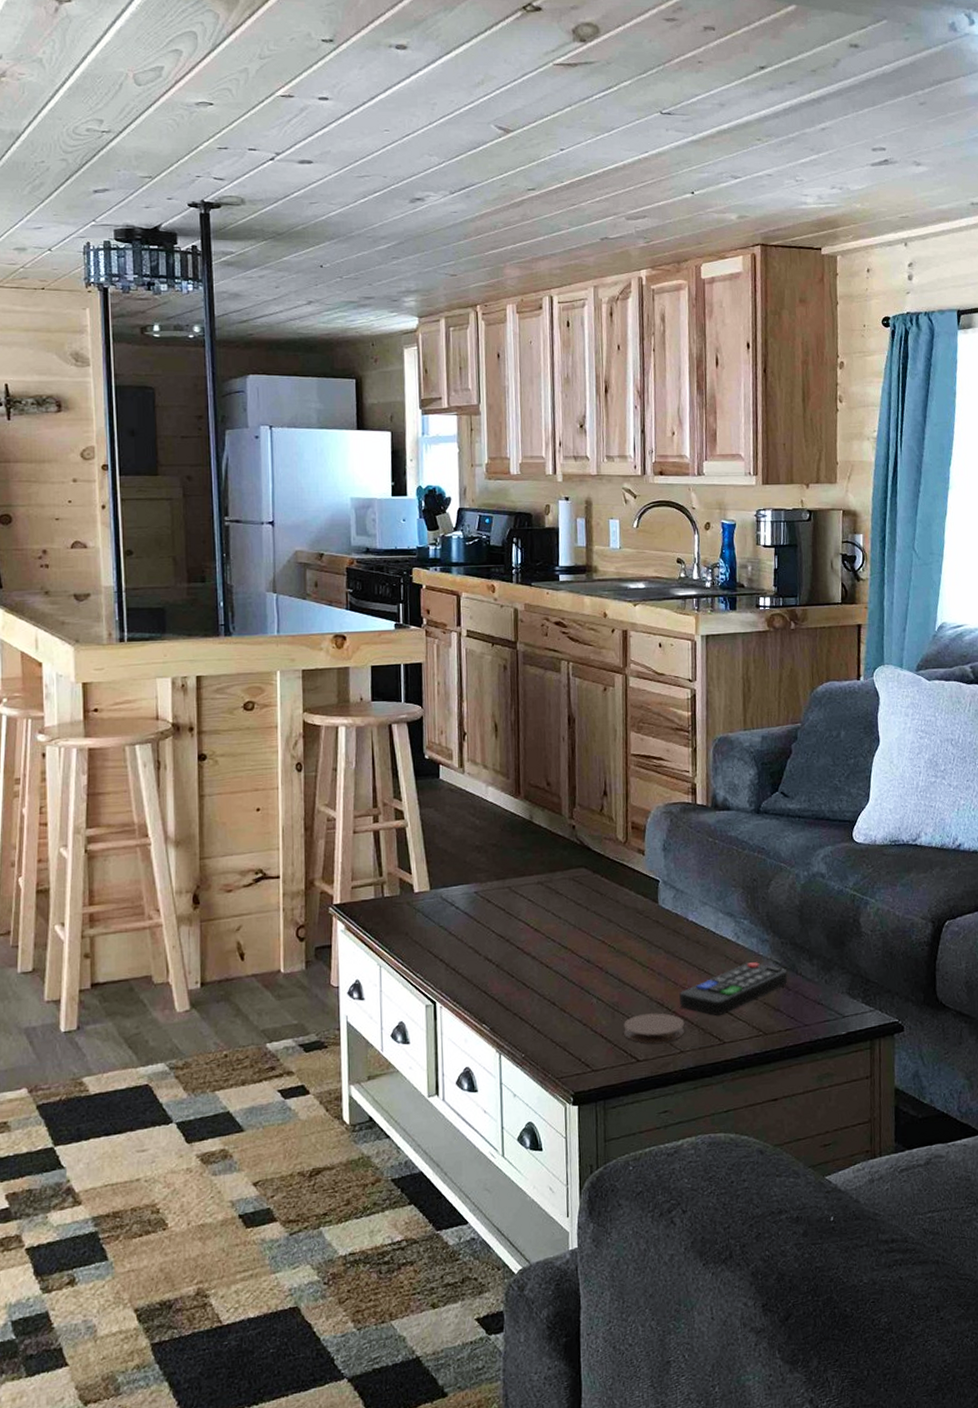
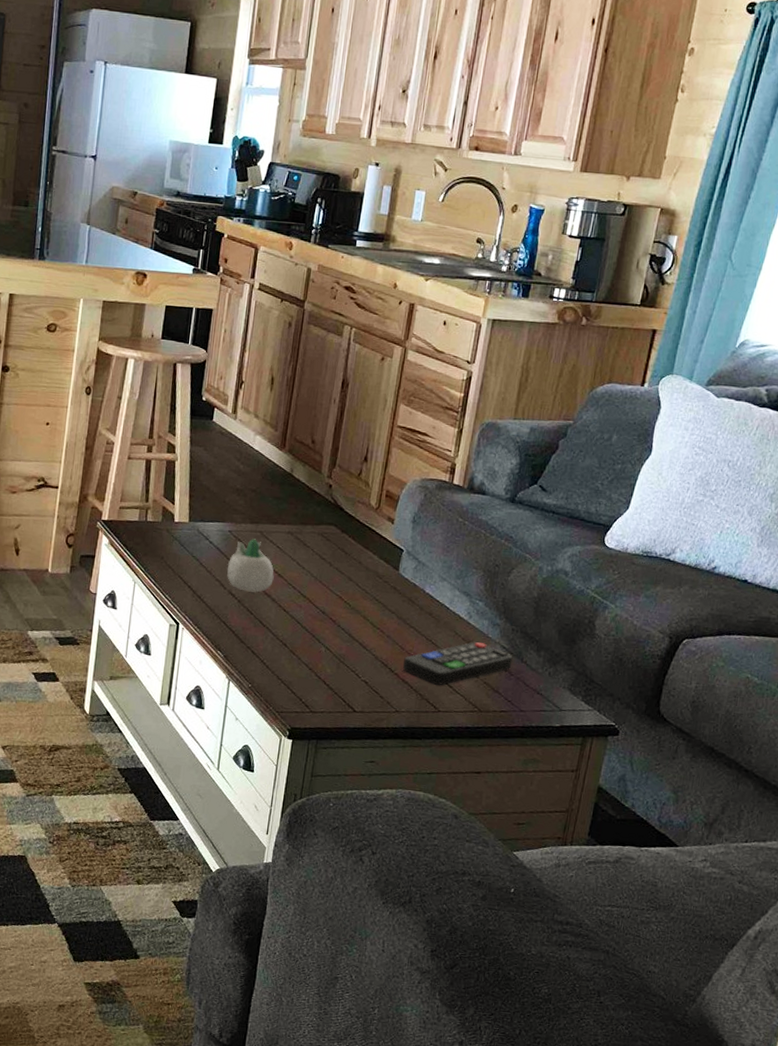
succulent planter: none [478,896,530,954] -> present [227,538,274,593]
coaster: present [623,1012,685,1044] -> none [345,670,405,700]

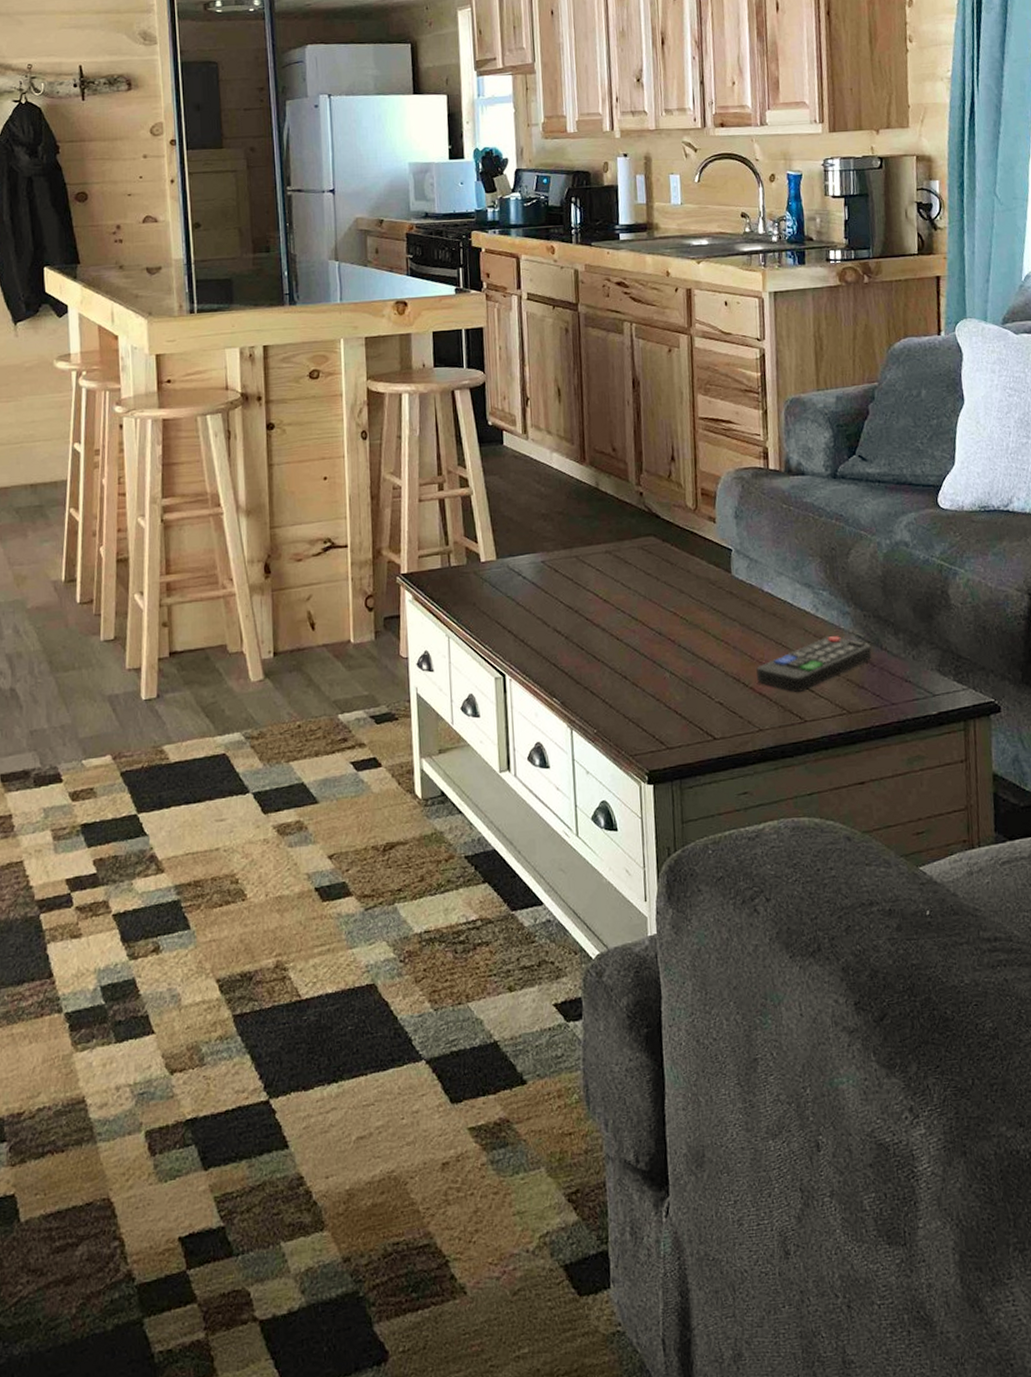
succulent planter: present [227,538,274,593] -> none [546,565,600,625]

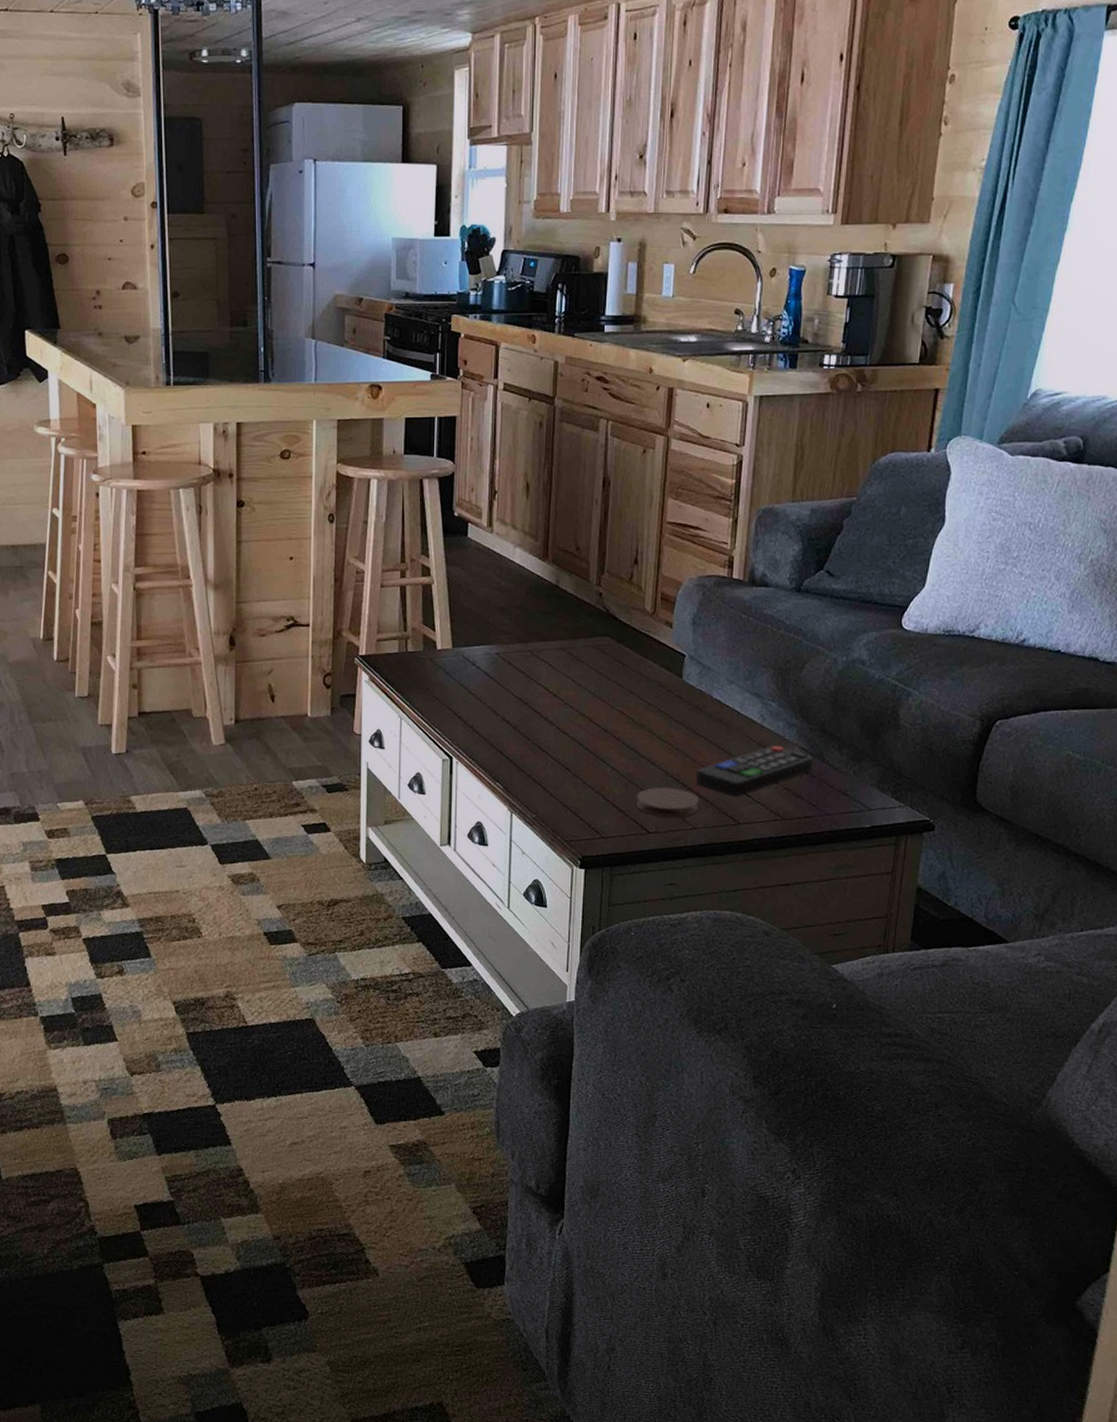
coaster: none [698,688,763,721] -> present [636,786,700,817]

